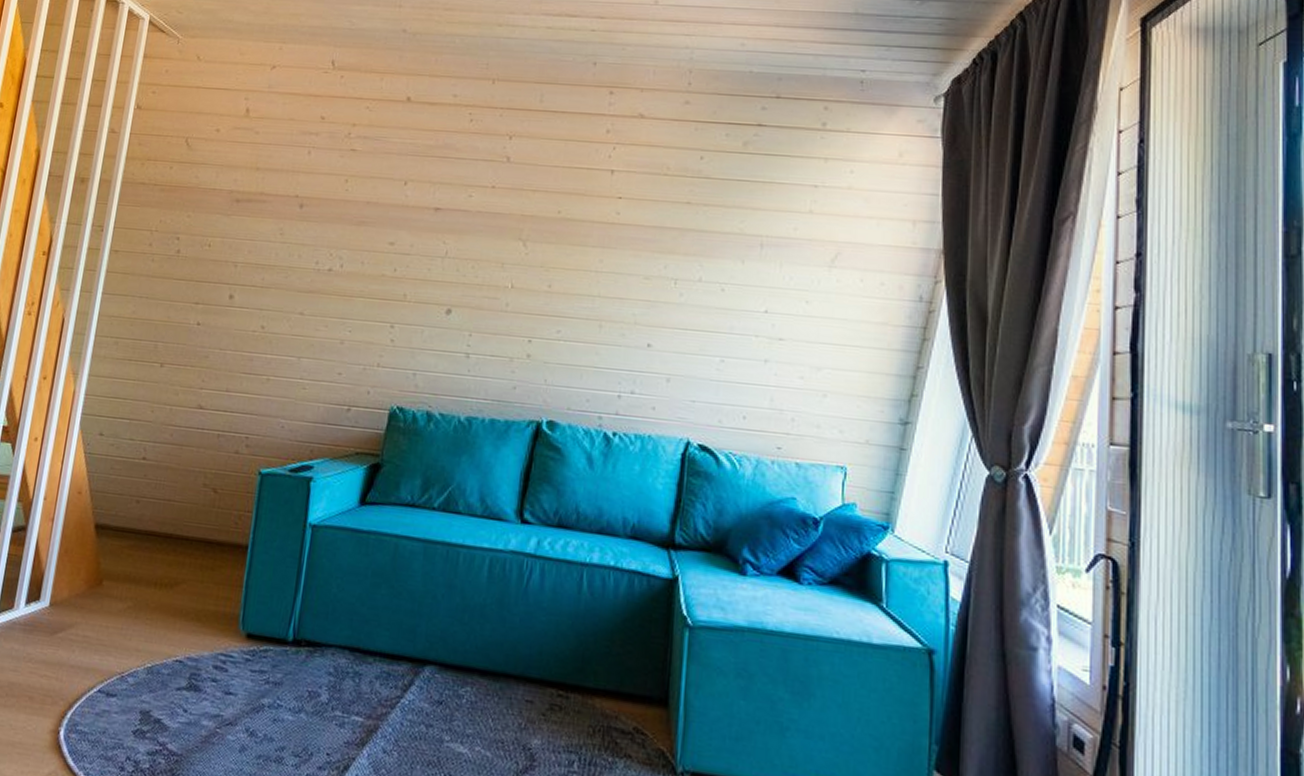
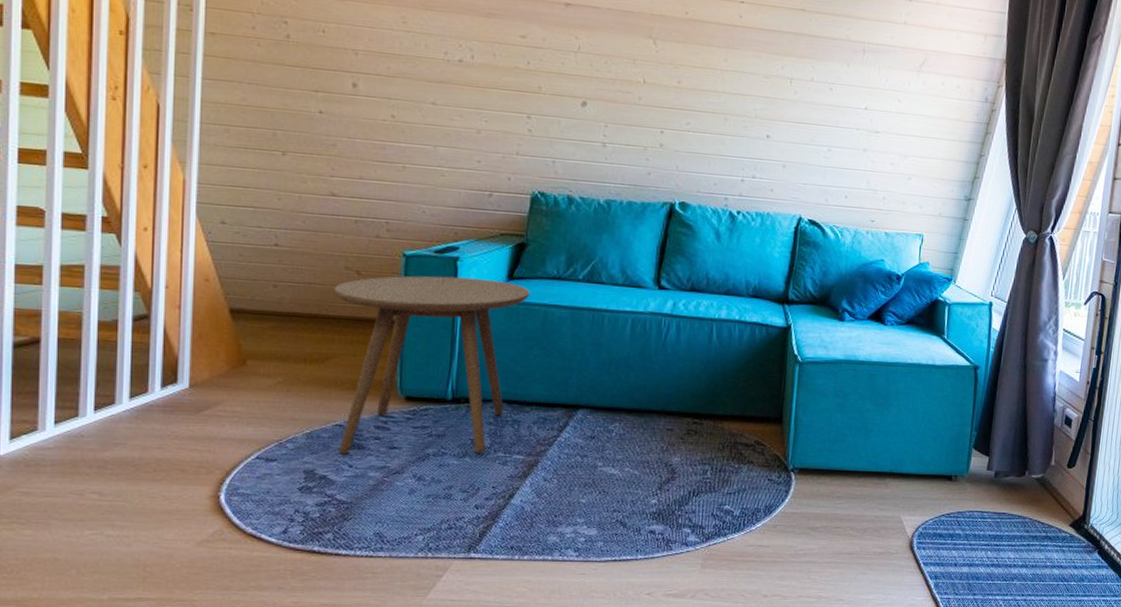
side table: none [176,496,382,711] -> present [333,275,530,455]

